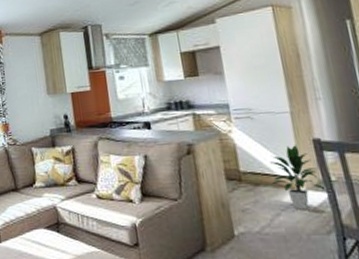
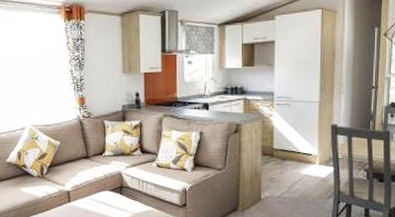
indoor plant: present [269,145,325,210] -> none [293,129,332,180]

